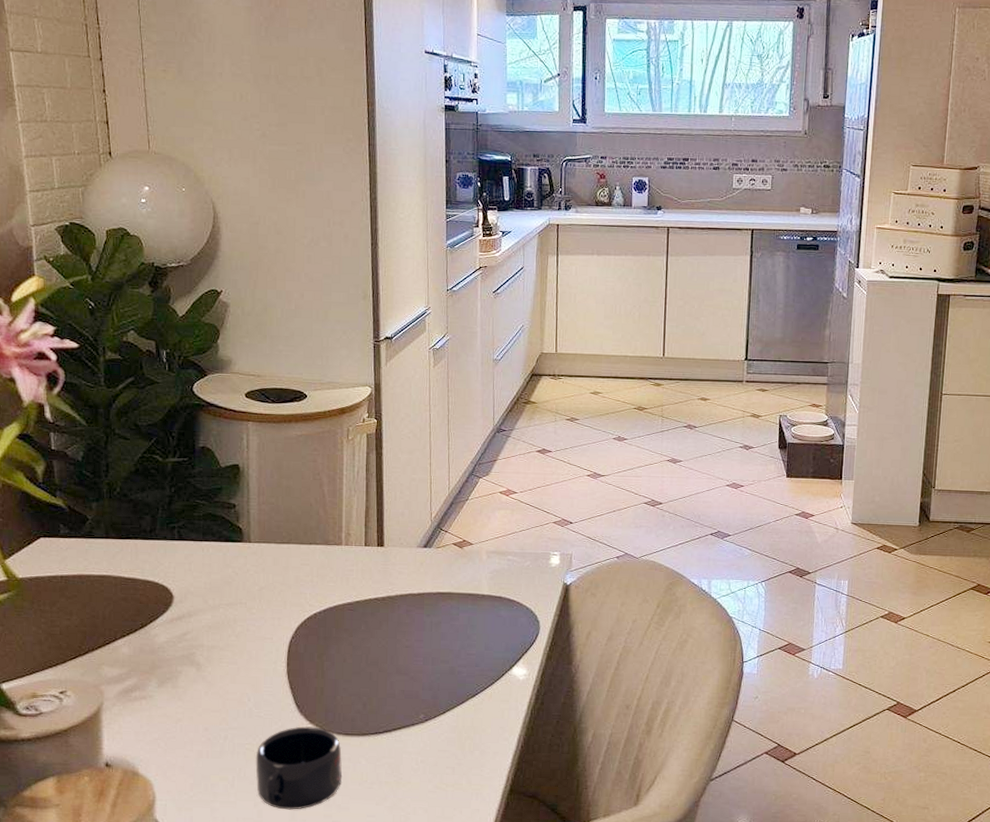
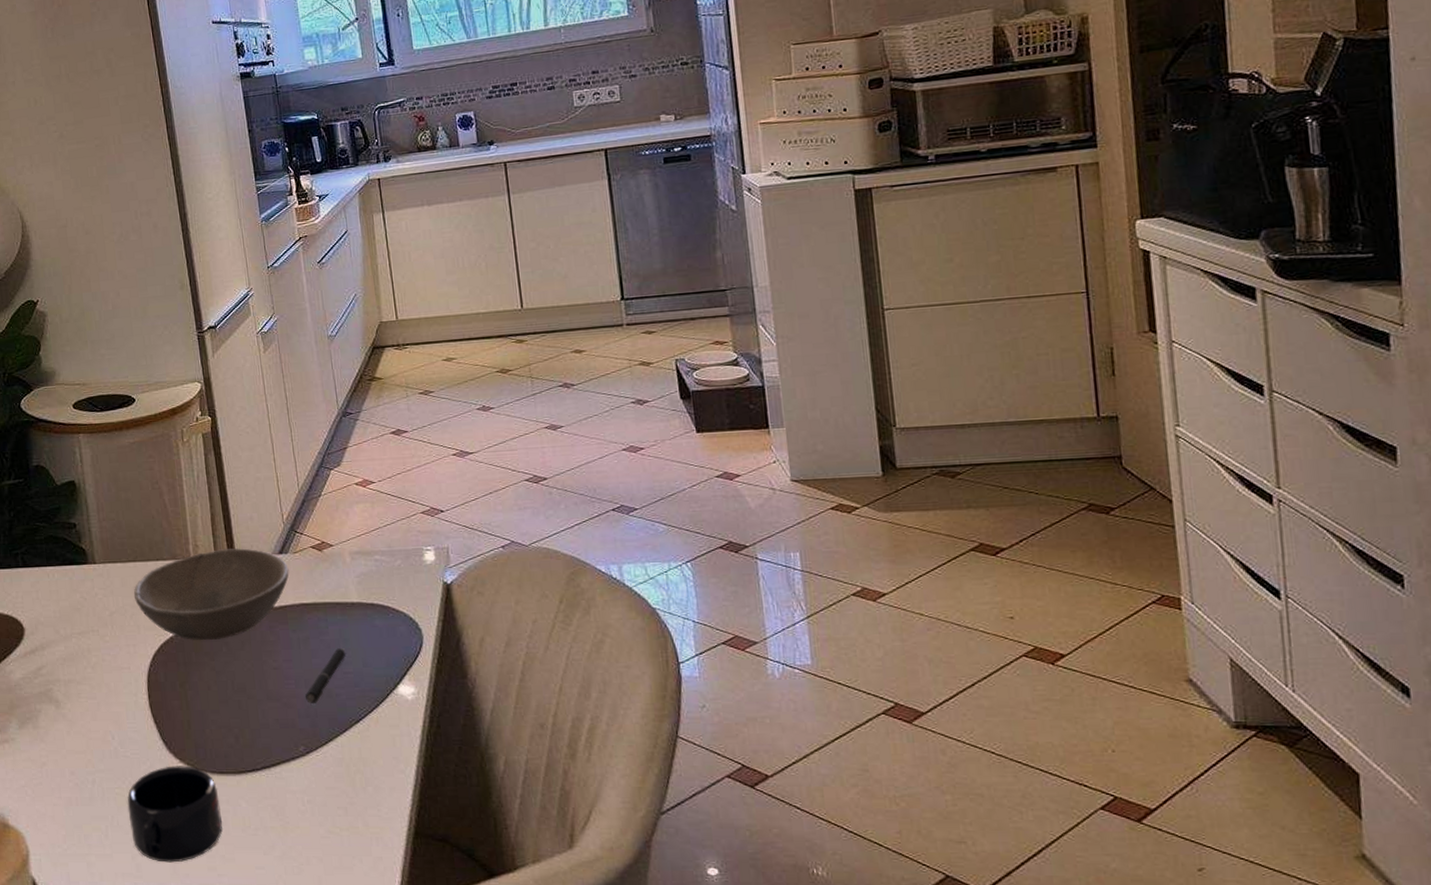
soup bowl: none [284,539,431,619] -> present [133,548,289,640]
pen: none [431,633,471,680] -> present [305,648,345,705]

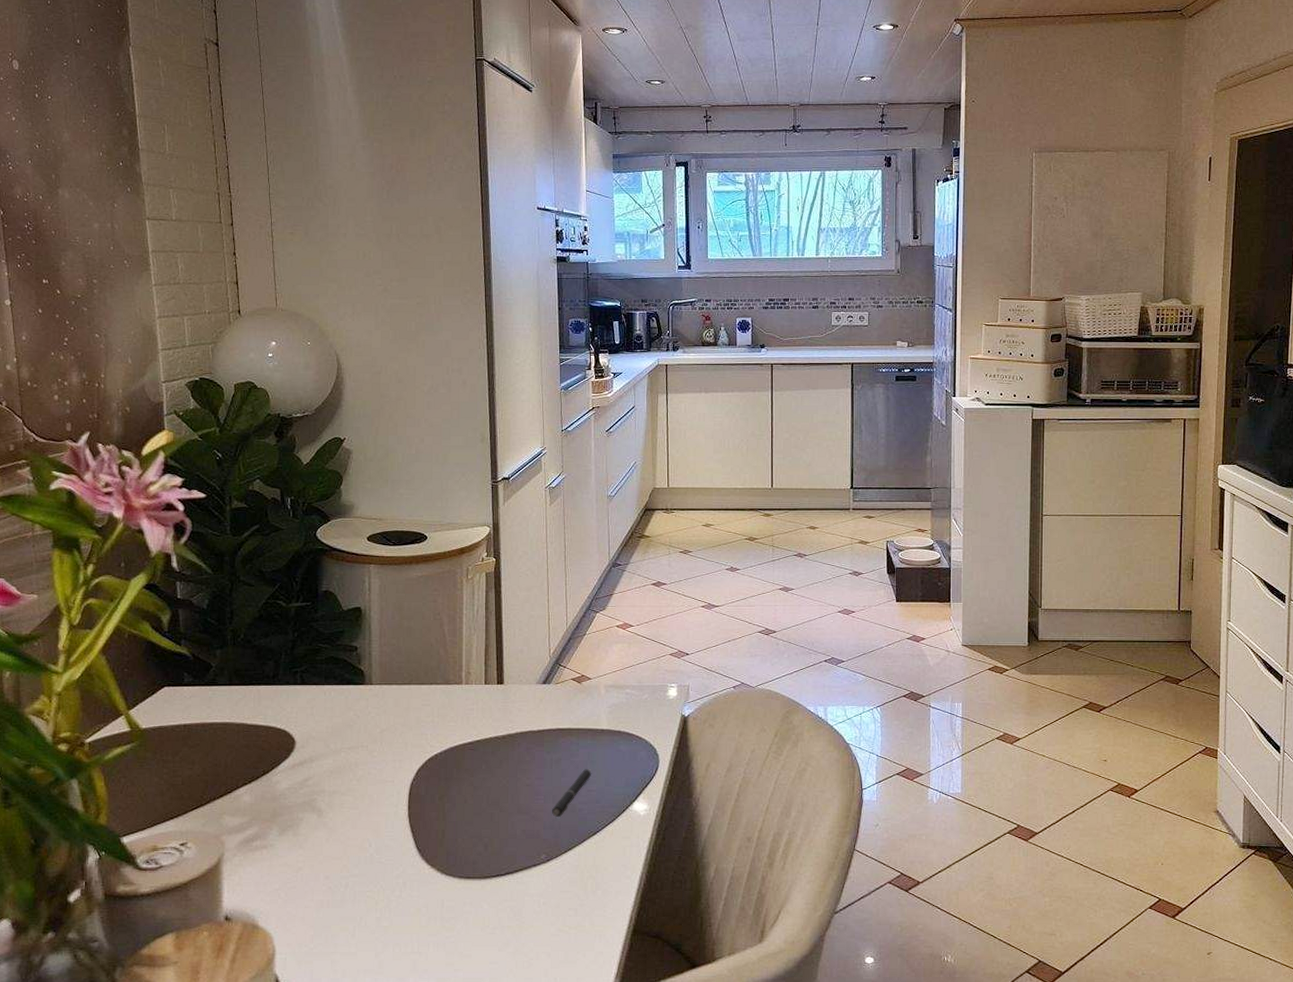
mug: present [127,766,224,863] -> none [376,871,464,959]
soup bowl: present [133,548,289,640] -> none [405,677,550,758]

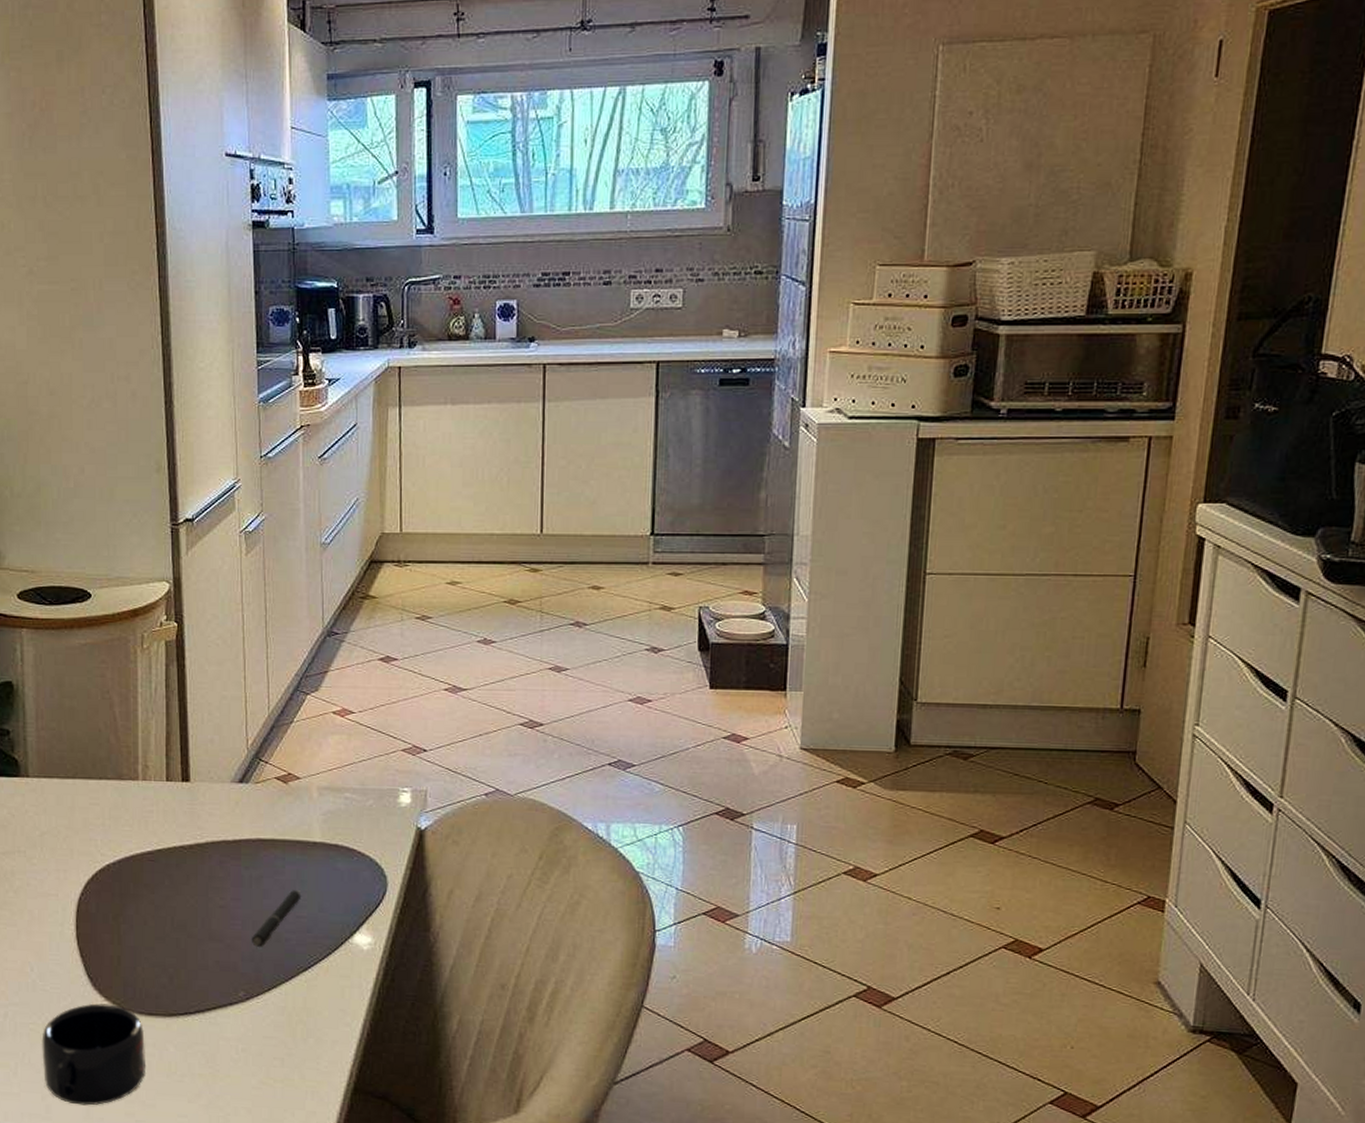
mug: none [376,871,464,959] -> present [41,1003,147,1106]

